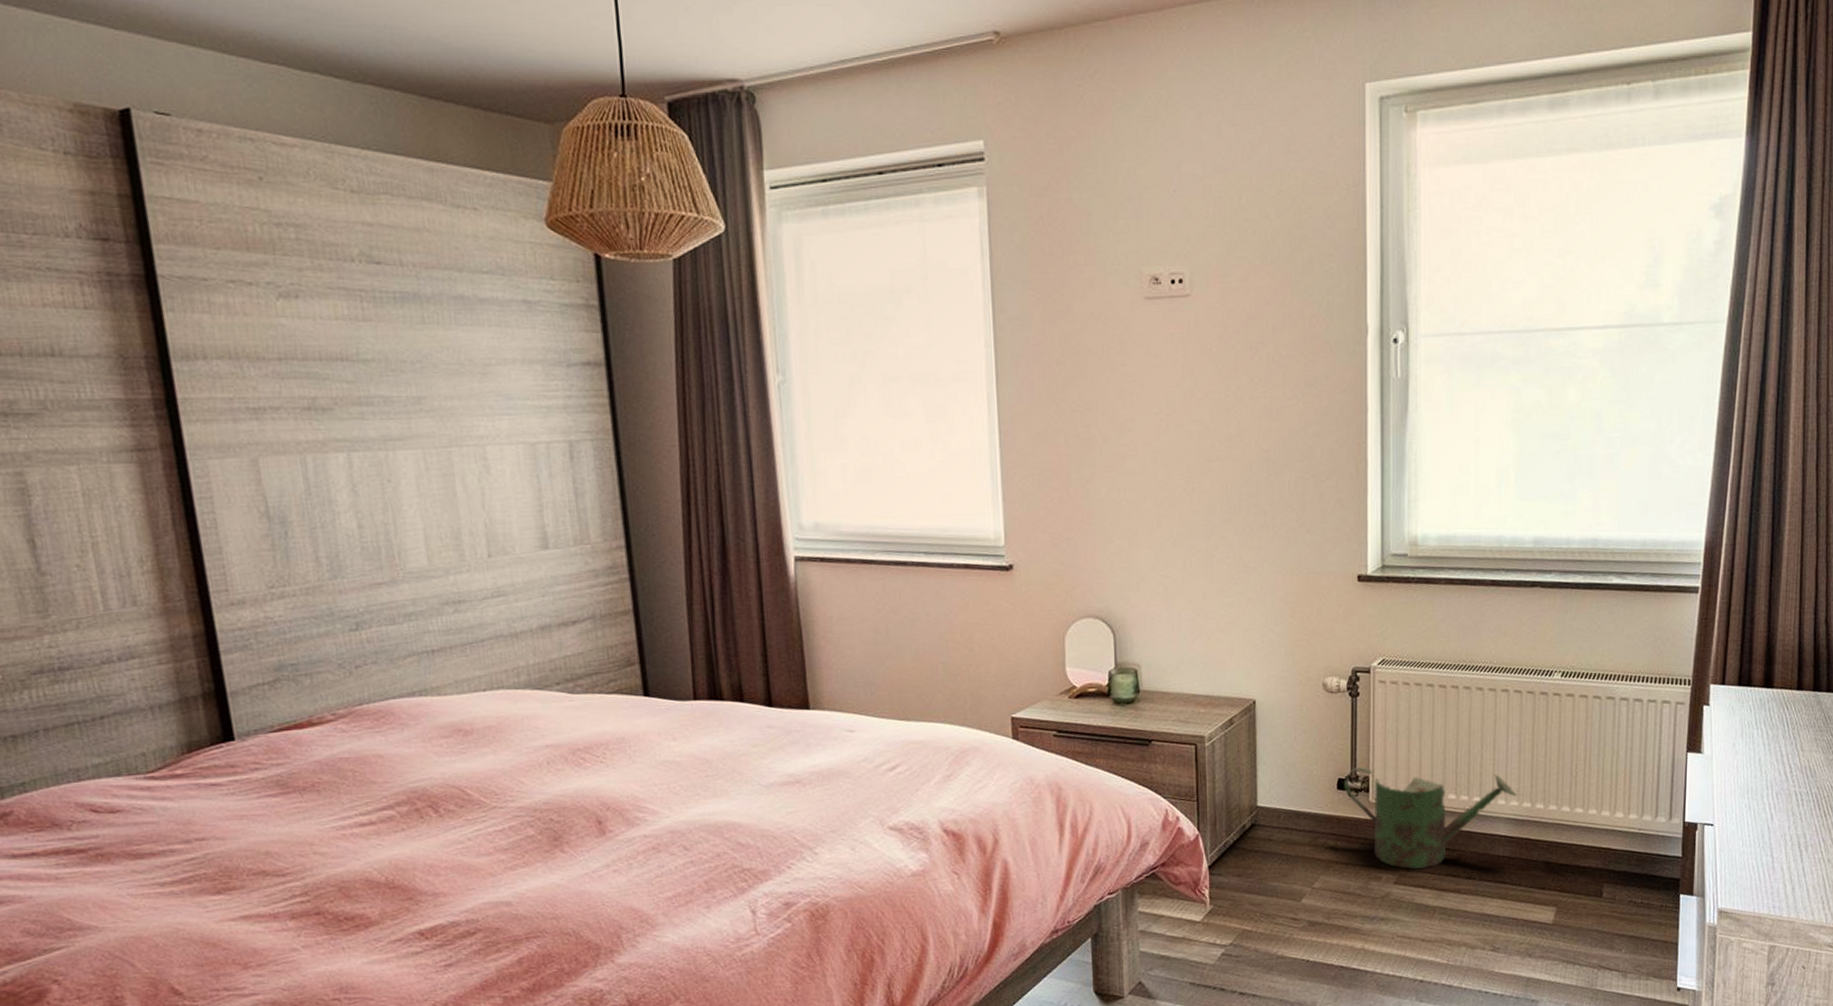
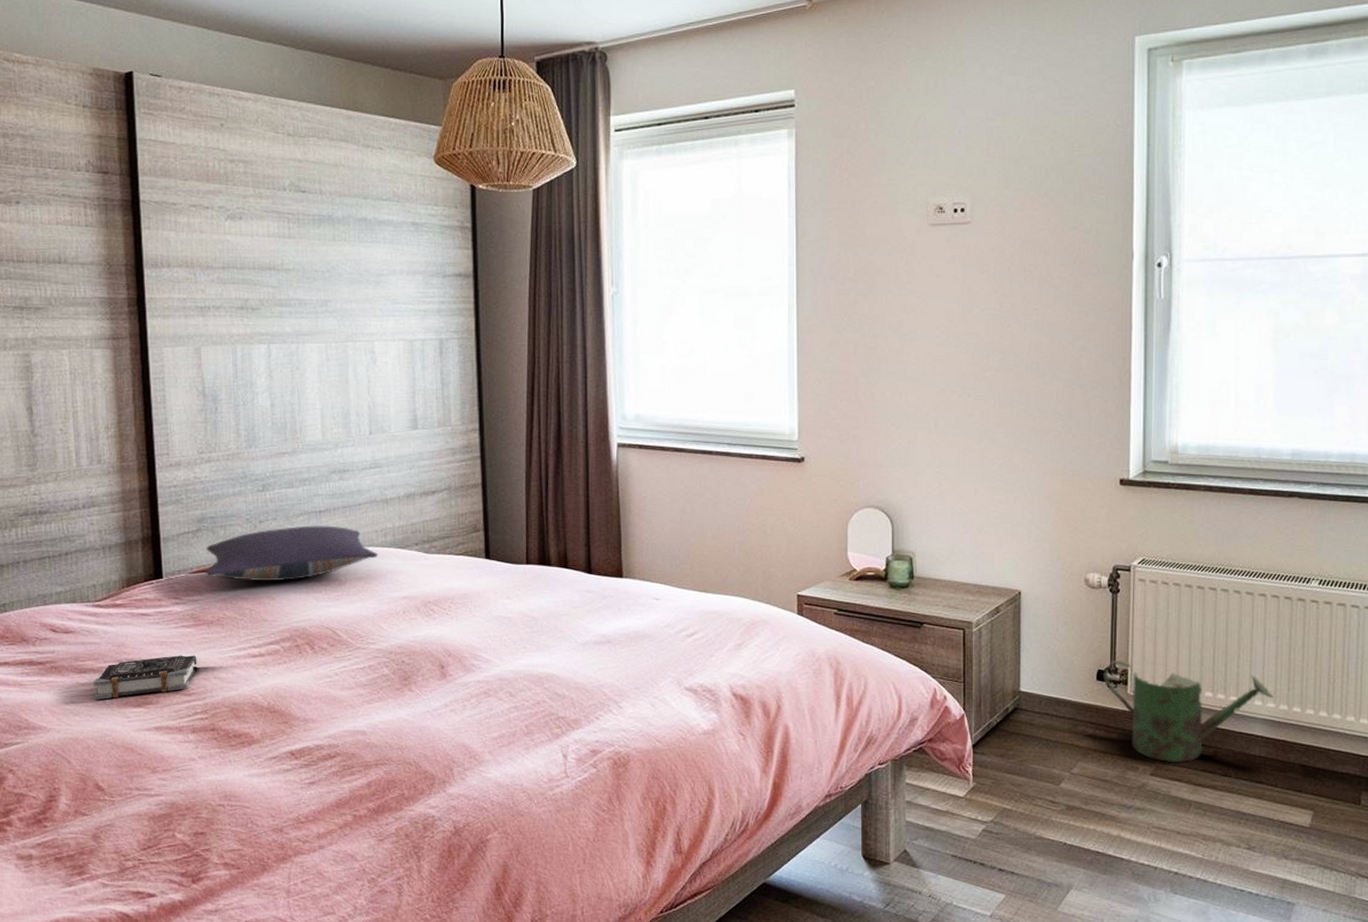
book: none [154,829,291,889] -> present [93,655,197,700]
pillow: none [289,666,511,738] -> present [205,525,379,582]

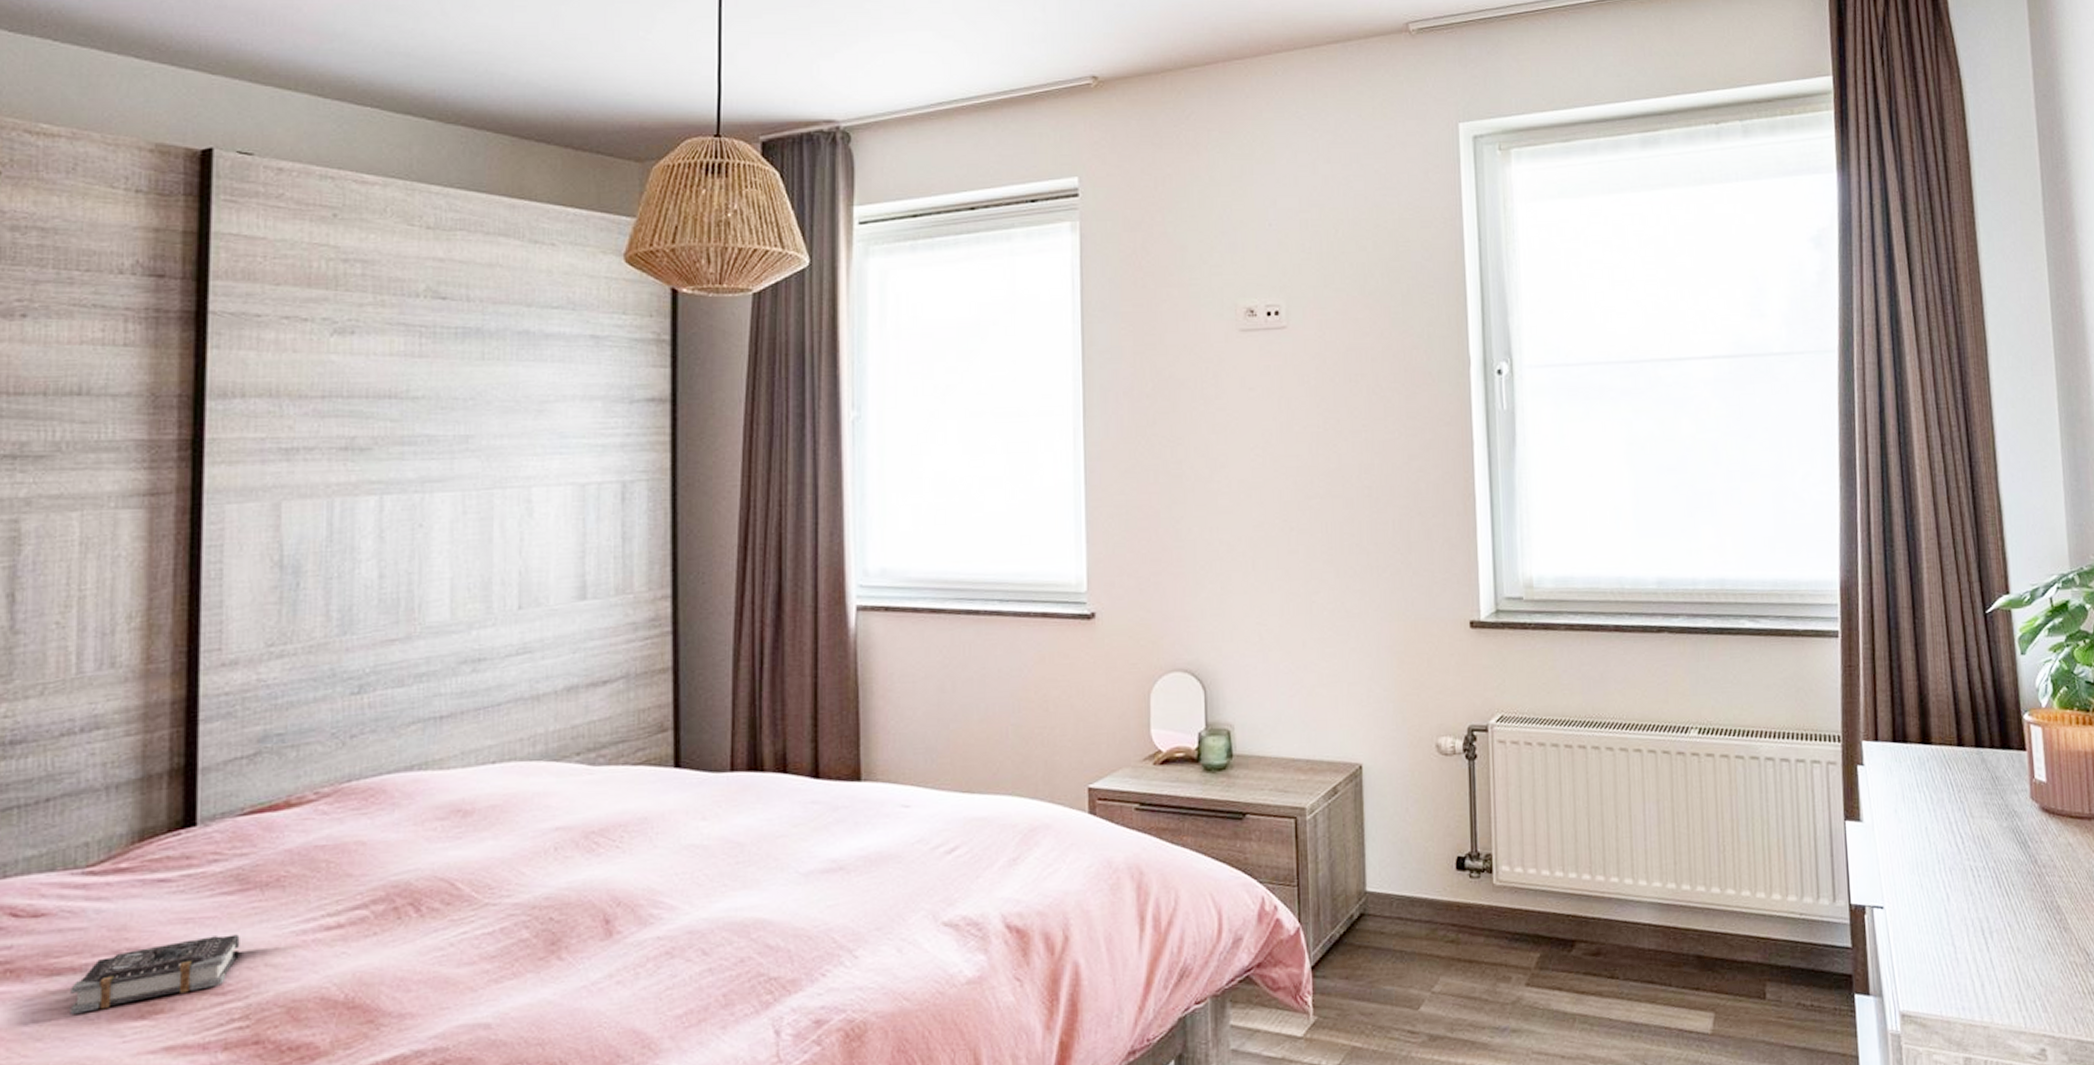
pillow: present [205,525,379,582] -> none [263,735,523,822]
watering can: present [1103,660,1275,763] -> none [1463,842,1660,968]

